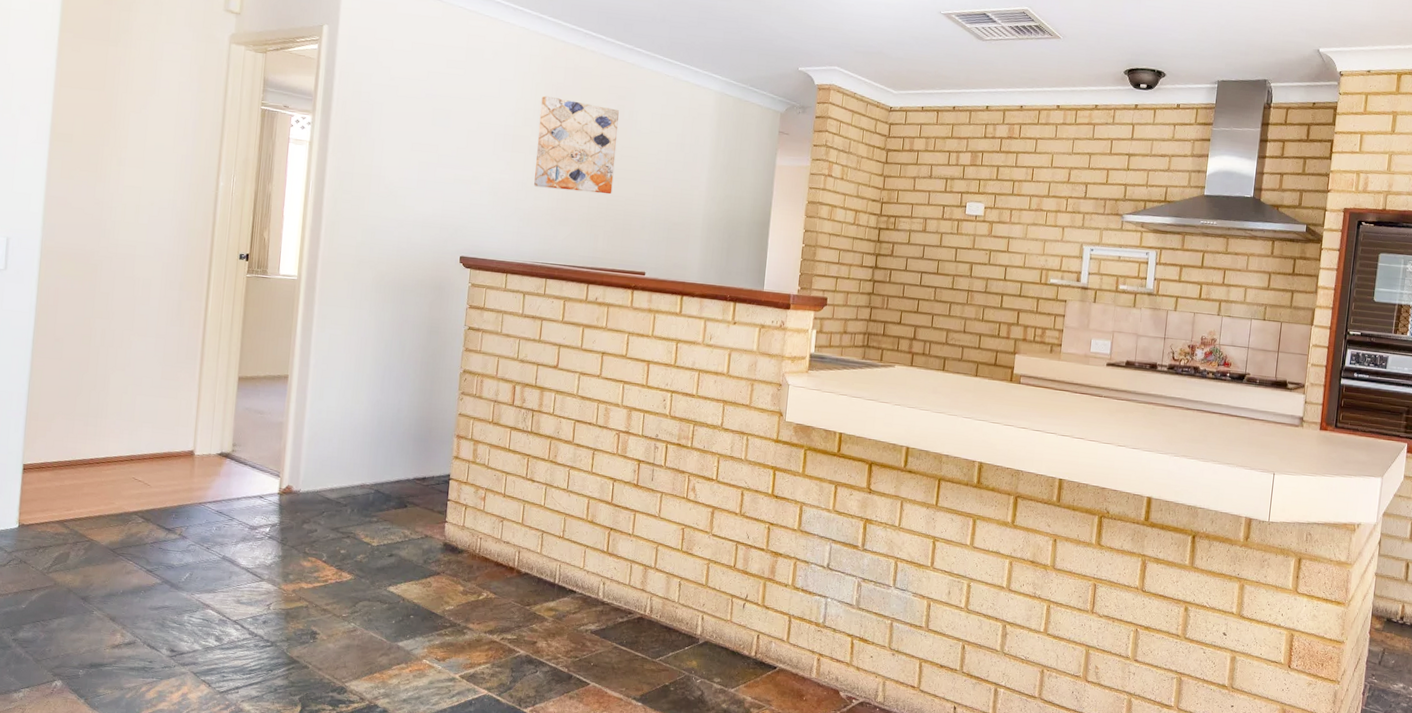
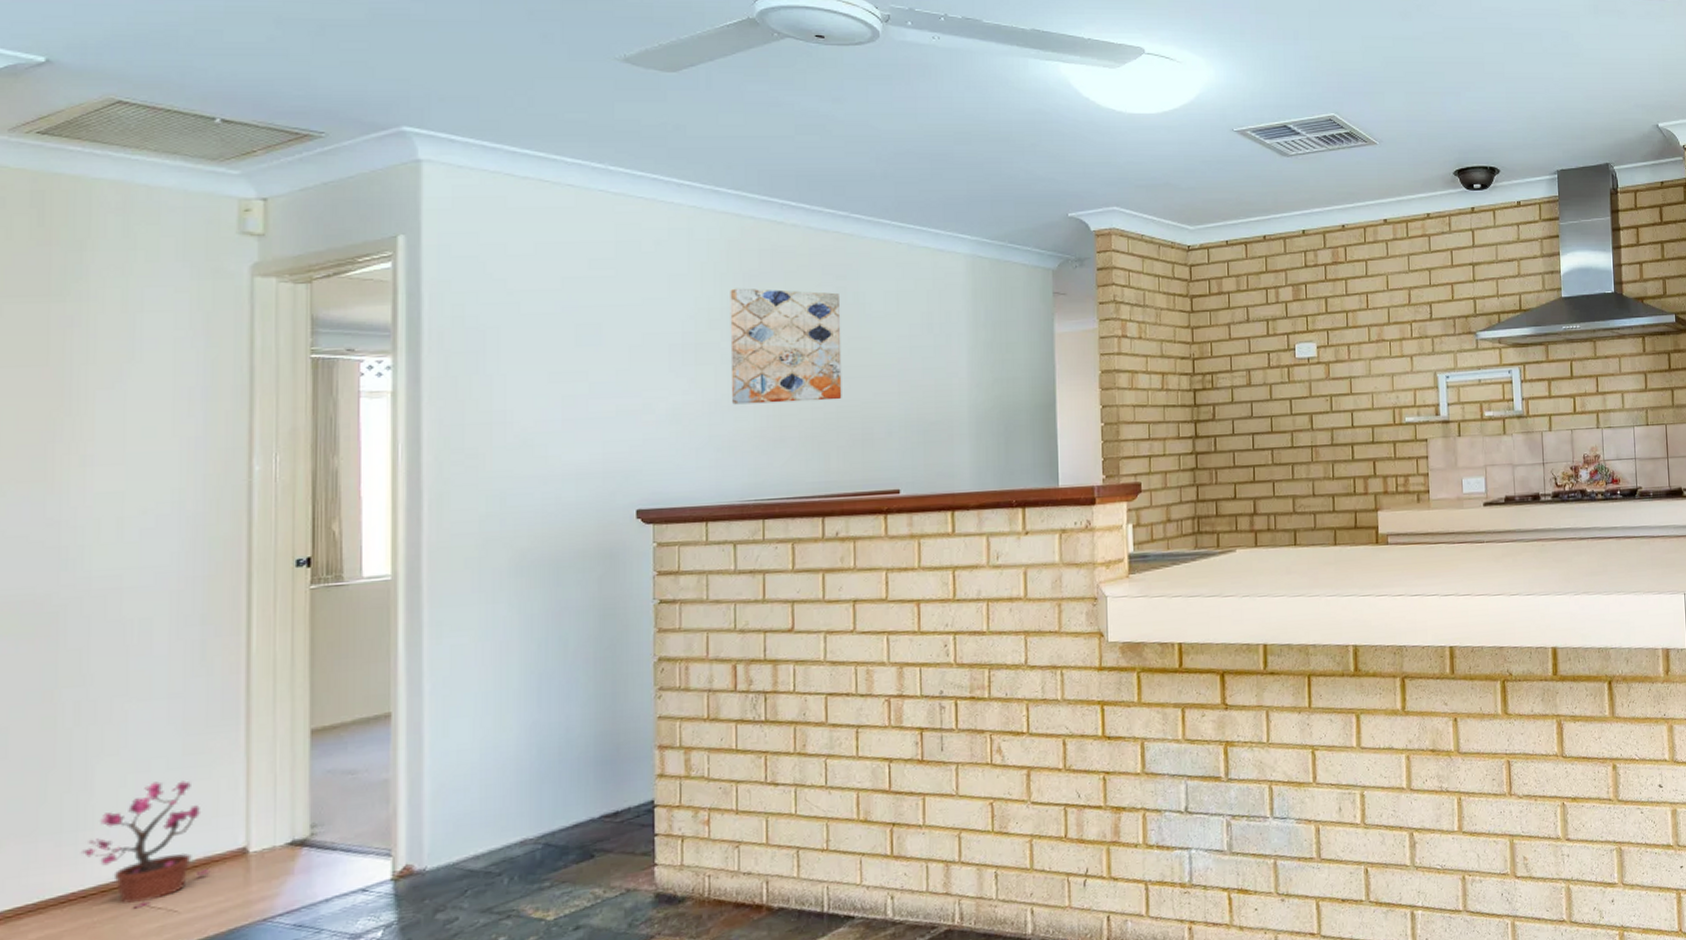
potted plant: none [98,394,171,479] -> present [80,780,211,910]

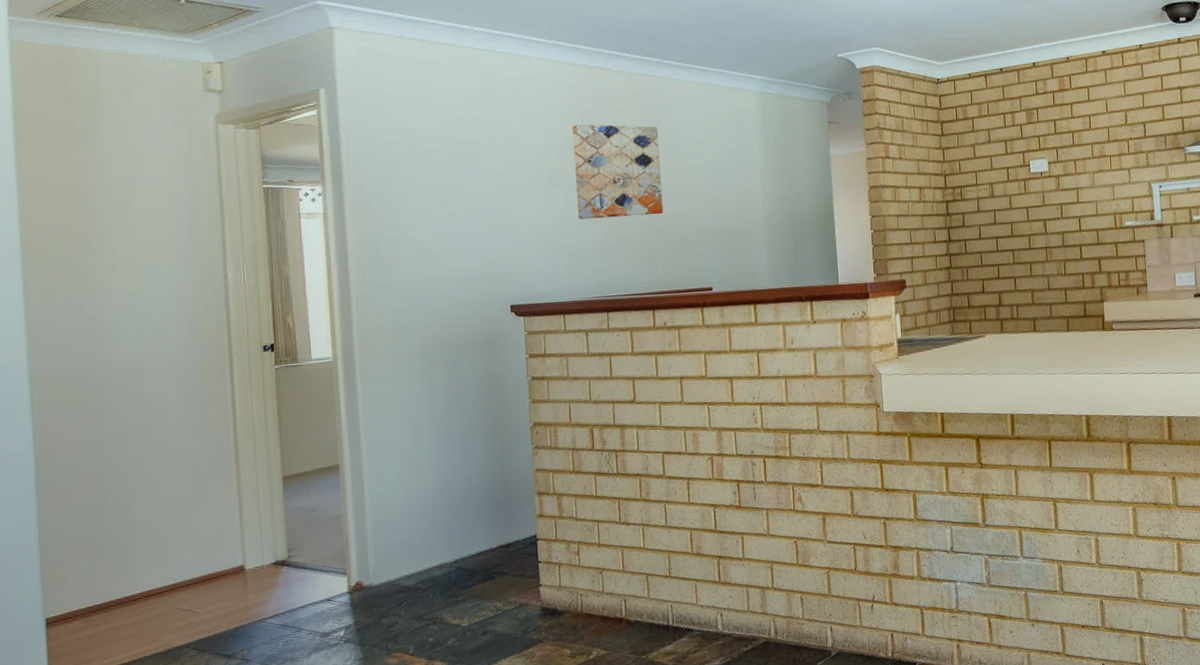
potted plant: present [80,780,211,910] -> none [128,514,220,611]

